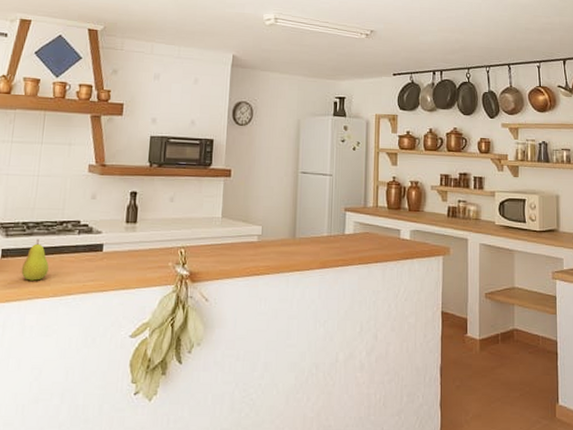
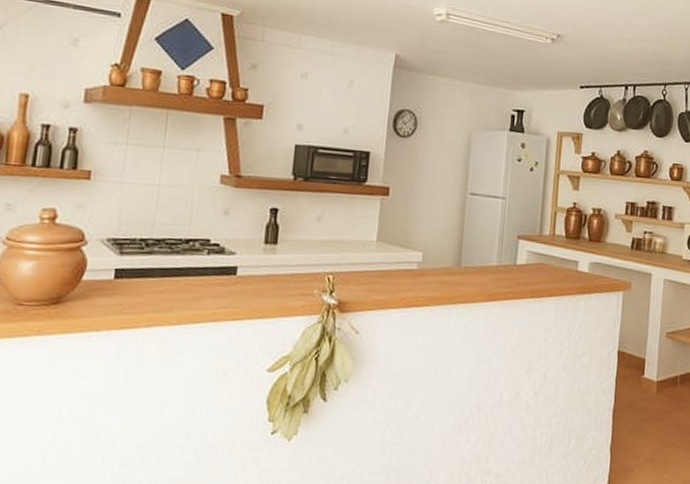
fruit: present [21,239,49,281] -> none [138,259,172,306]

